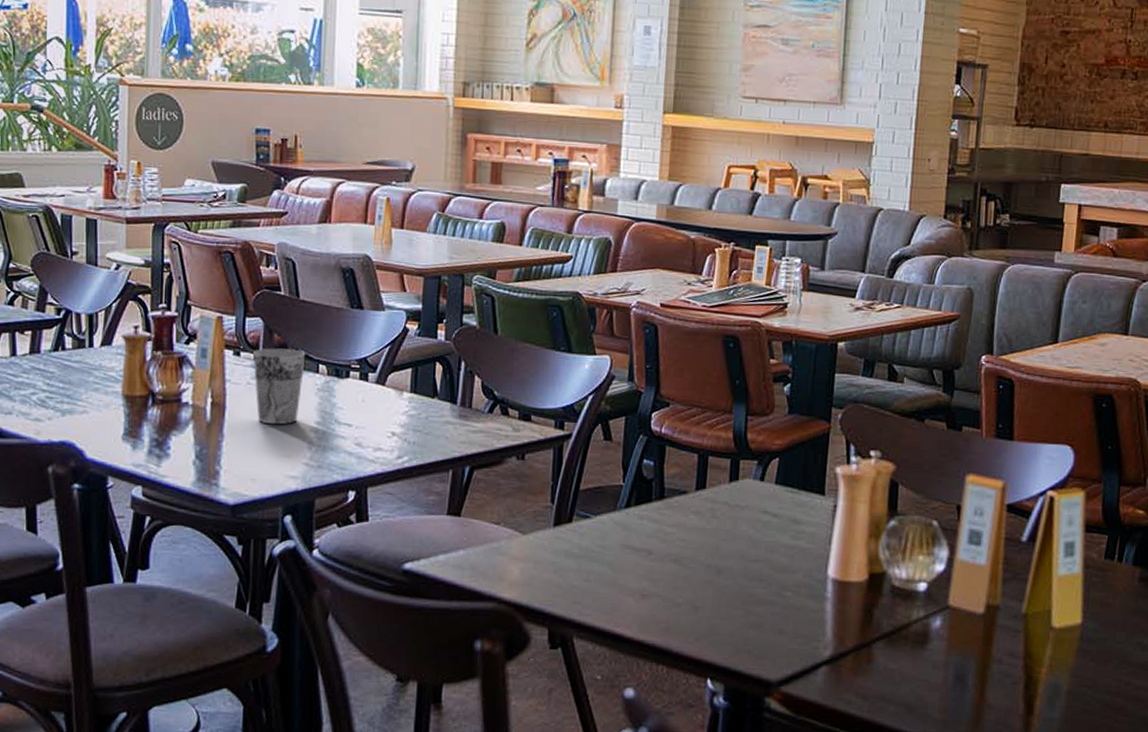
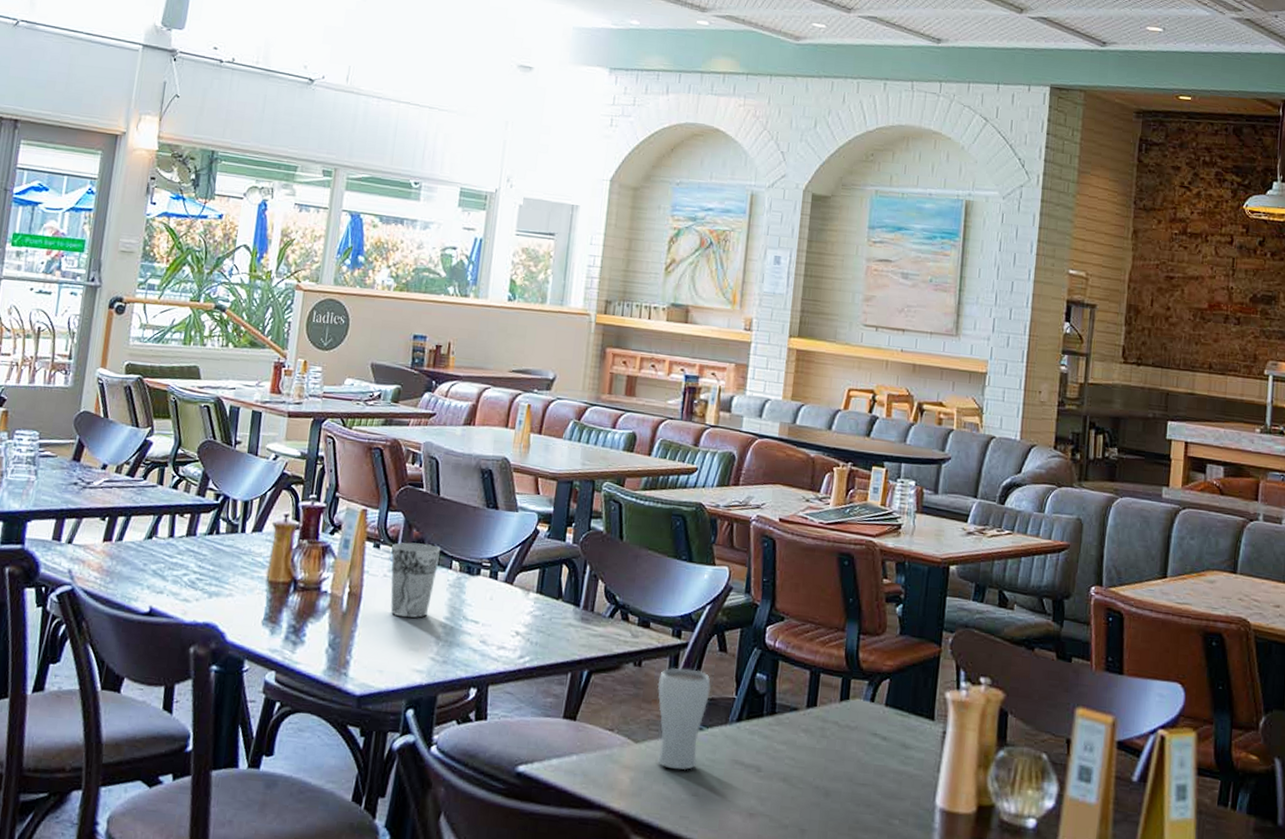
drinking glass: none [542,458,597,558] -> present [657,667,711,771]

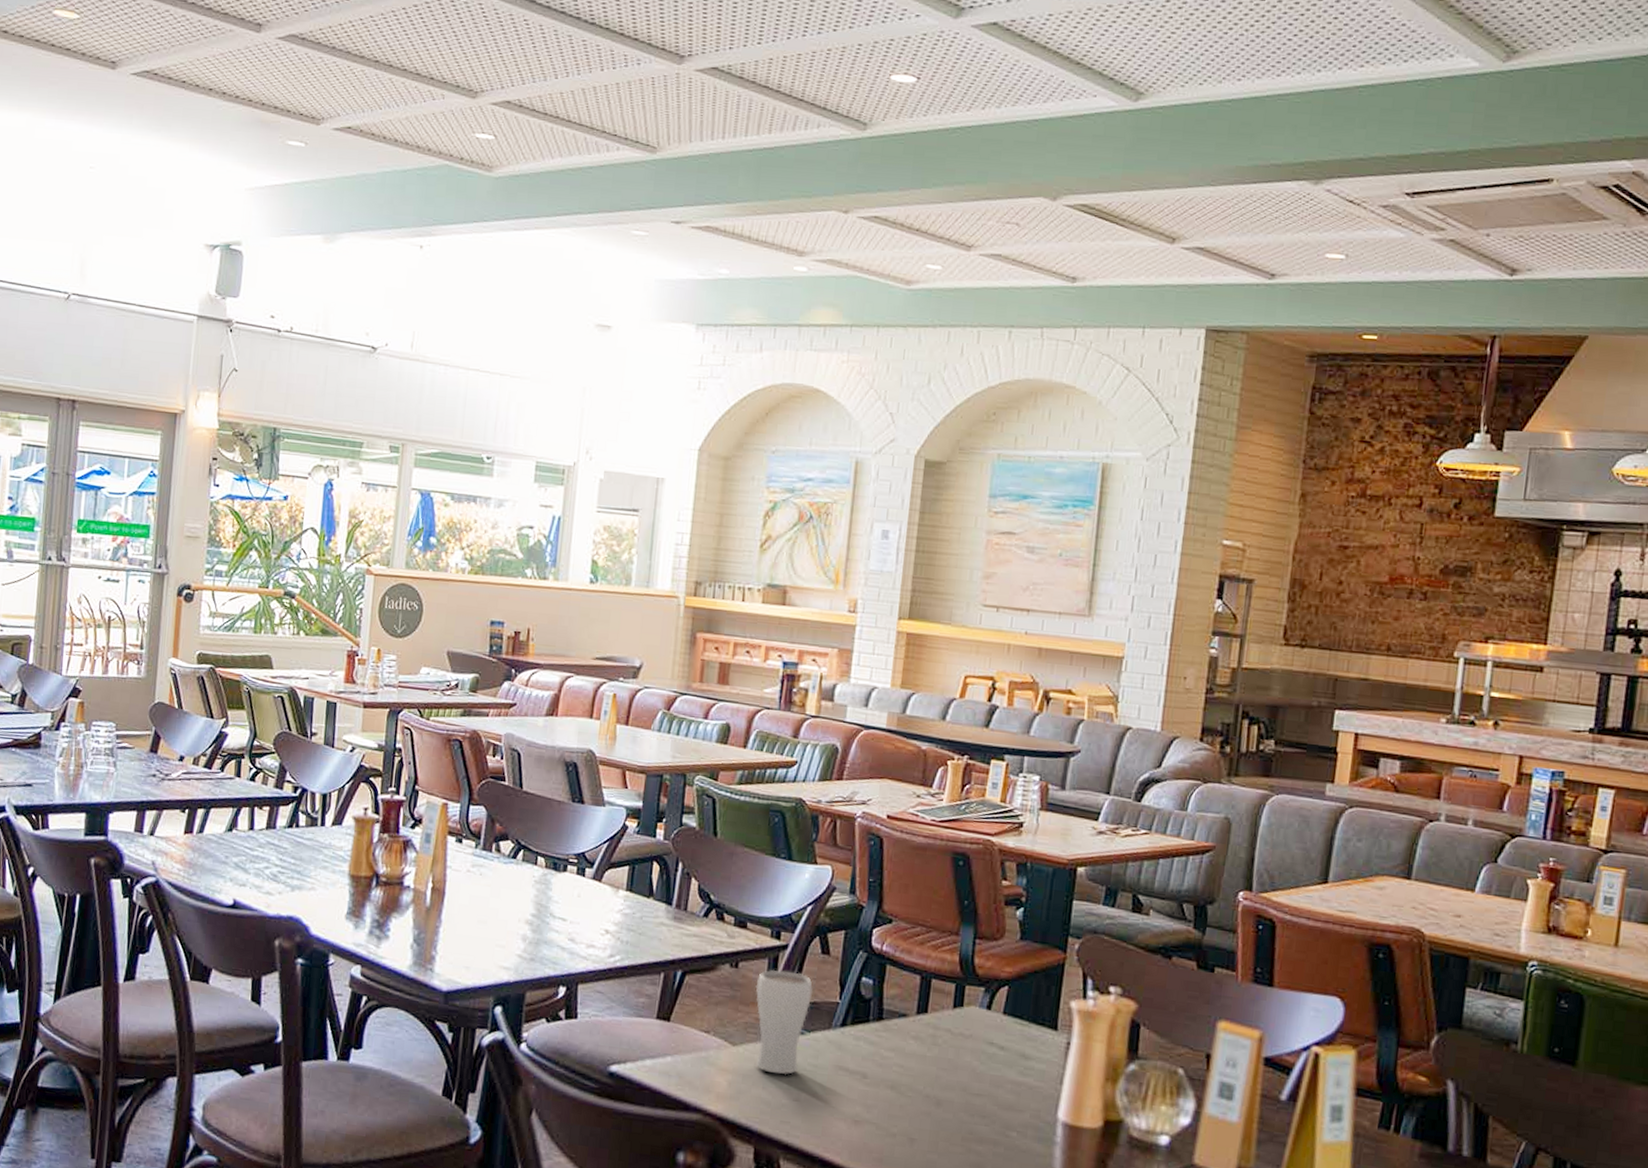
cup: present [390,542,441,618] -> none [474,837,526,915]

